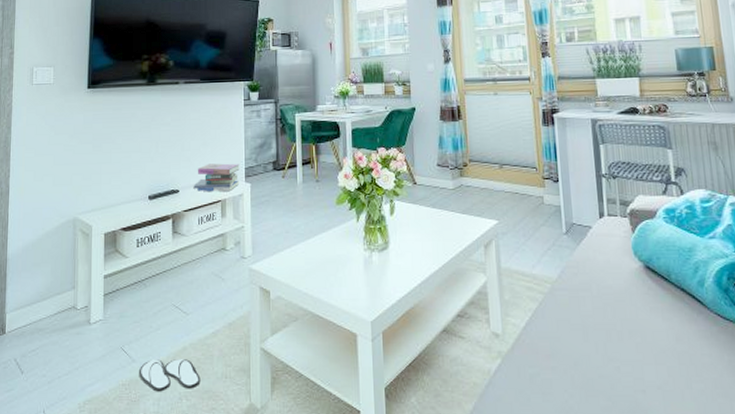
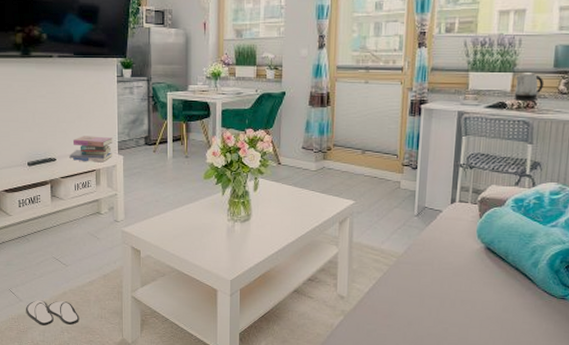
kettle: none [643,77,672,105] -> present [514,73,545,101]

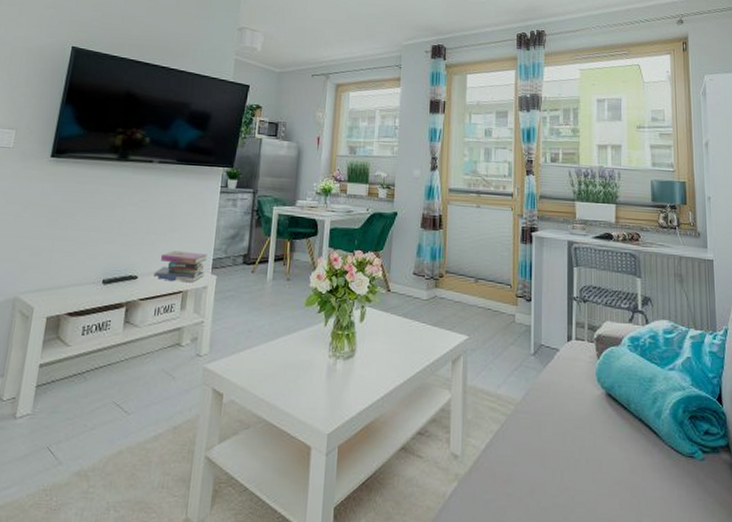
slippers: present [25,300,80,326] -> none [63,463,134,500]
kettle: present [514,73,545,101] -> none [619,205,645,234]

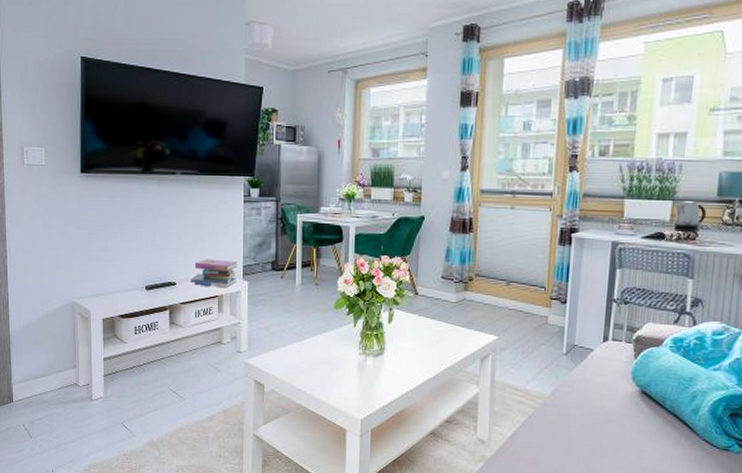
kettle: none [619,205,645,234] -> present [673,201,707,232]

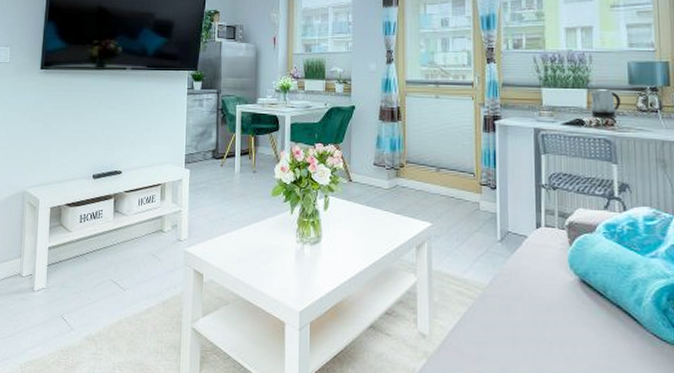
books: present [190,259,238,288] -> none [135,148,180,176]

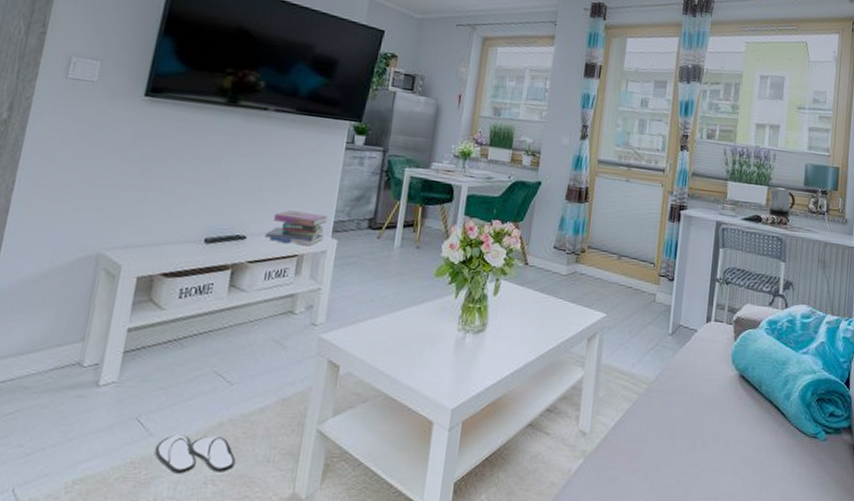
slippers: none [76,329,134,360] -> present [154,434,236,474]
books: none [135,148,180,176] -> present [265,210,328,247]

